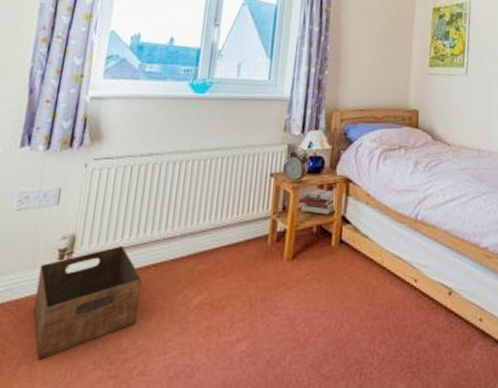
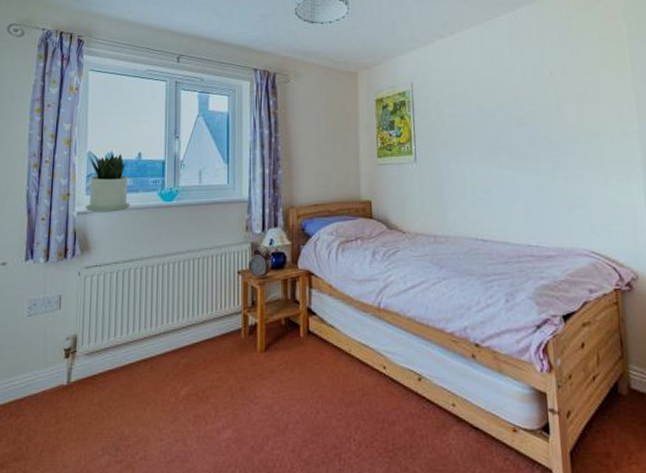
storage basket: present [33,245,142,360] -> none [49,343,135,446]
planter: none [100,33,155,100] -> present [84,153,130,213]
books: present [298,189,337,215] -> none [266,283,302,308]

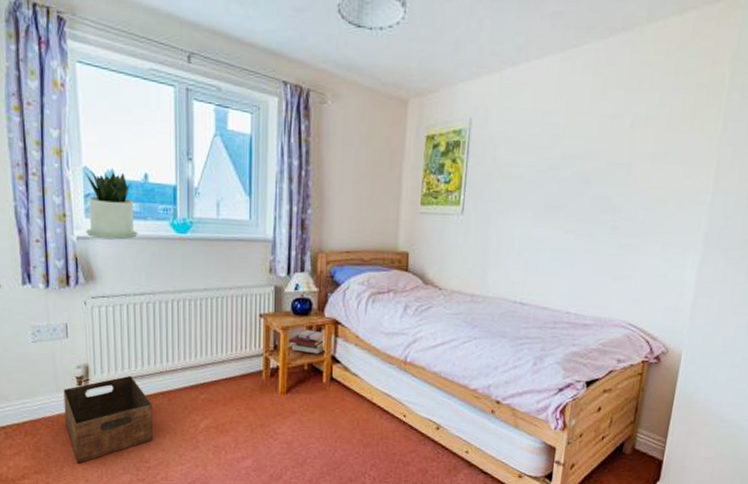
storage basket: none [49,343,135,446] -> present [63,375,153,464]
alarm clock: present [247,245,273,280] -> none [270,289,298,325]
books: none [266,283,302,308] -> present [289,330,327,354]

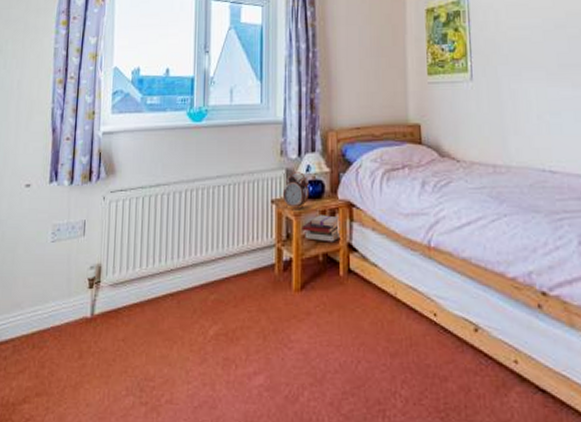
storage basket: present [63,375,153,464] -> none [72,275,161,383]
planter: present [84,169,138,240] -> none [110,69,157,133]
alarm clock: none [270,289,298,325] -> present [282,172,310,210]

